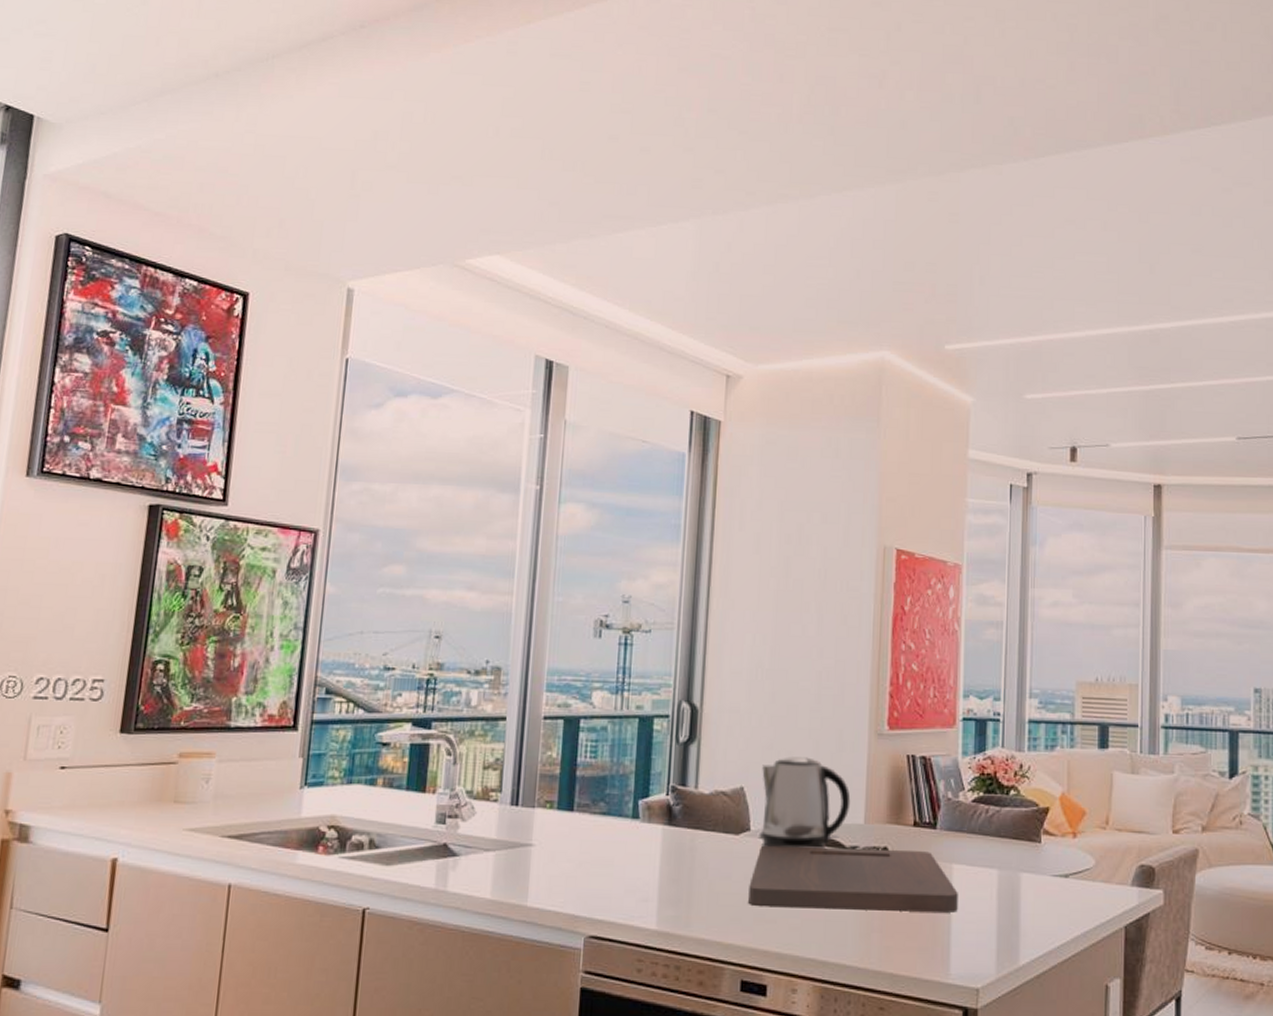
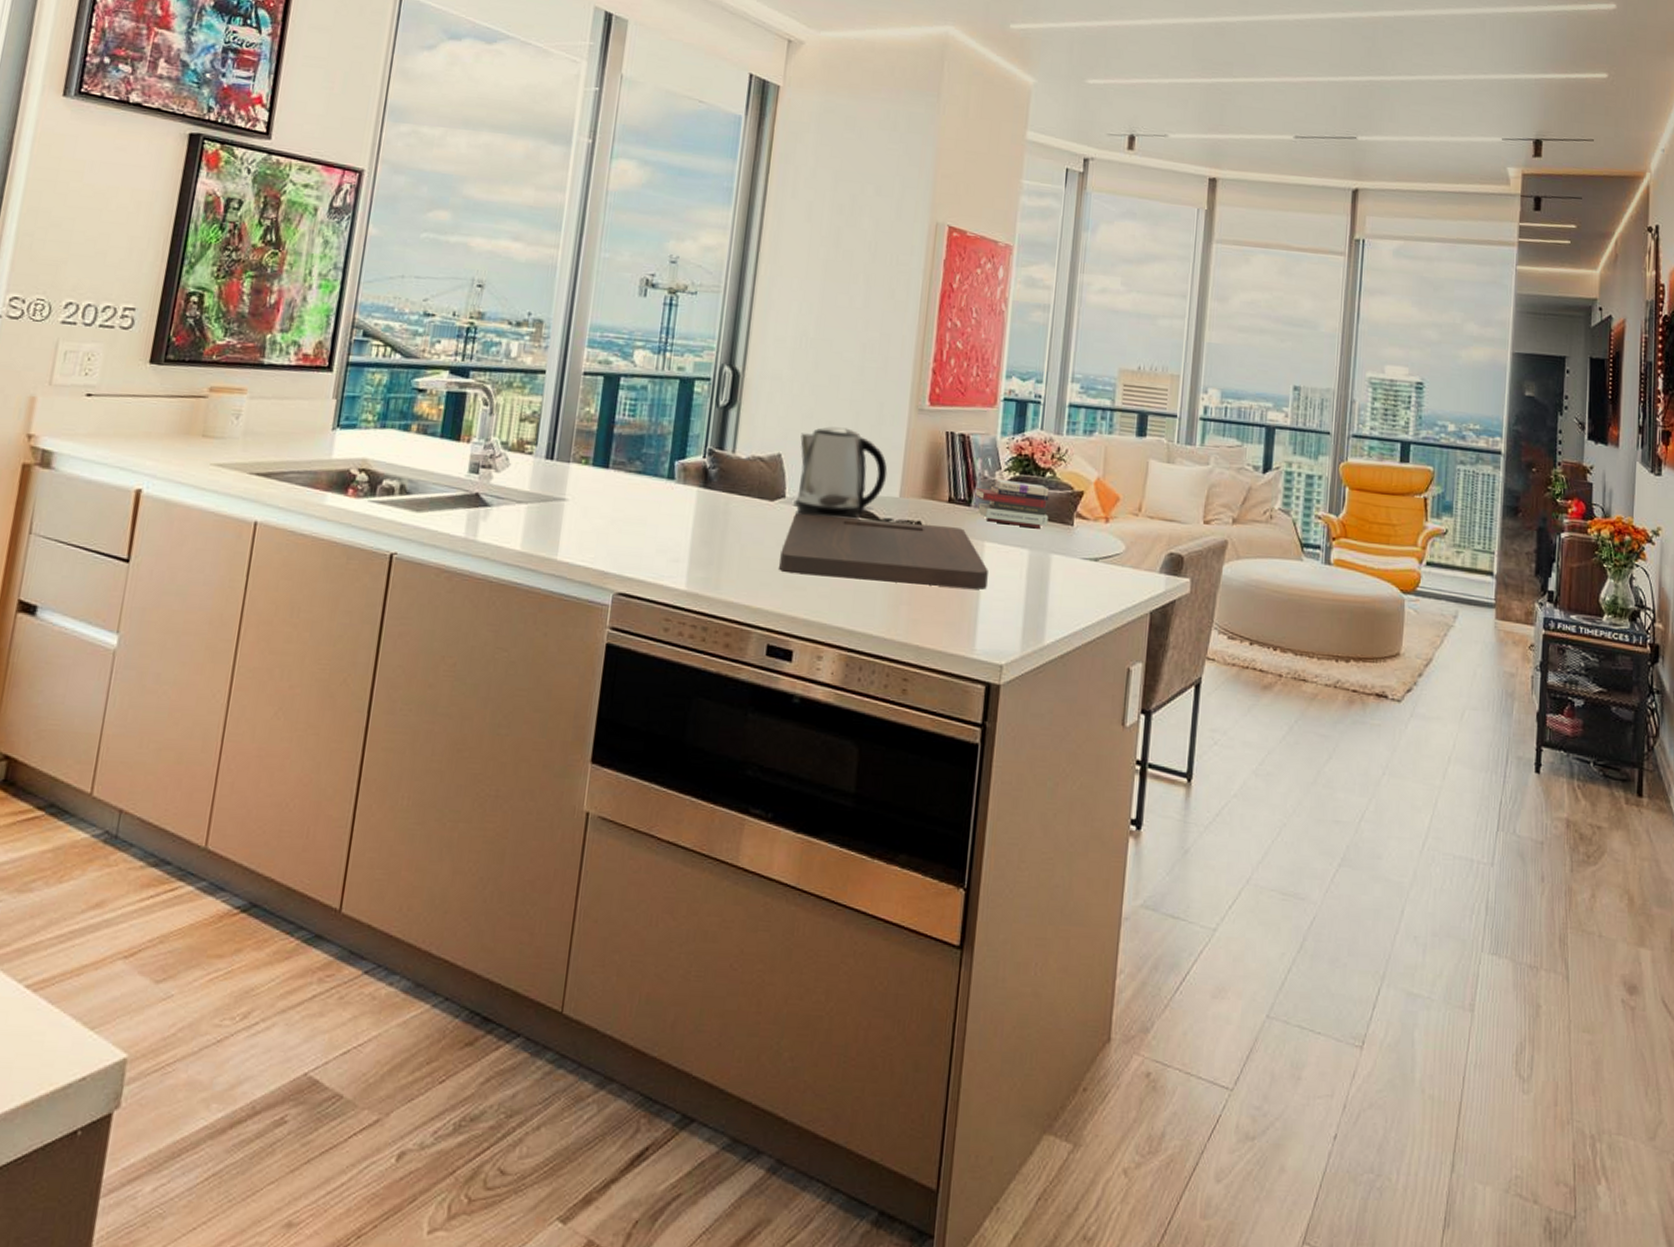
books: none [940,799,1016,848] -> present [975,478,1050,529]

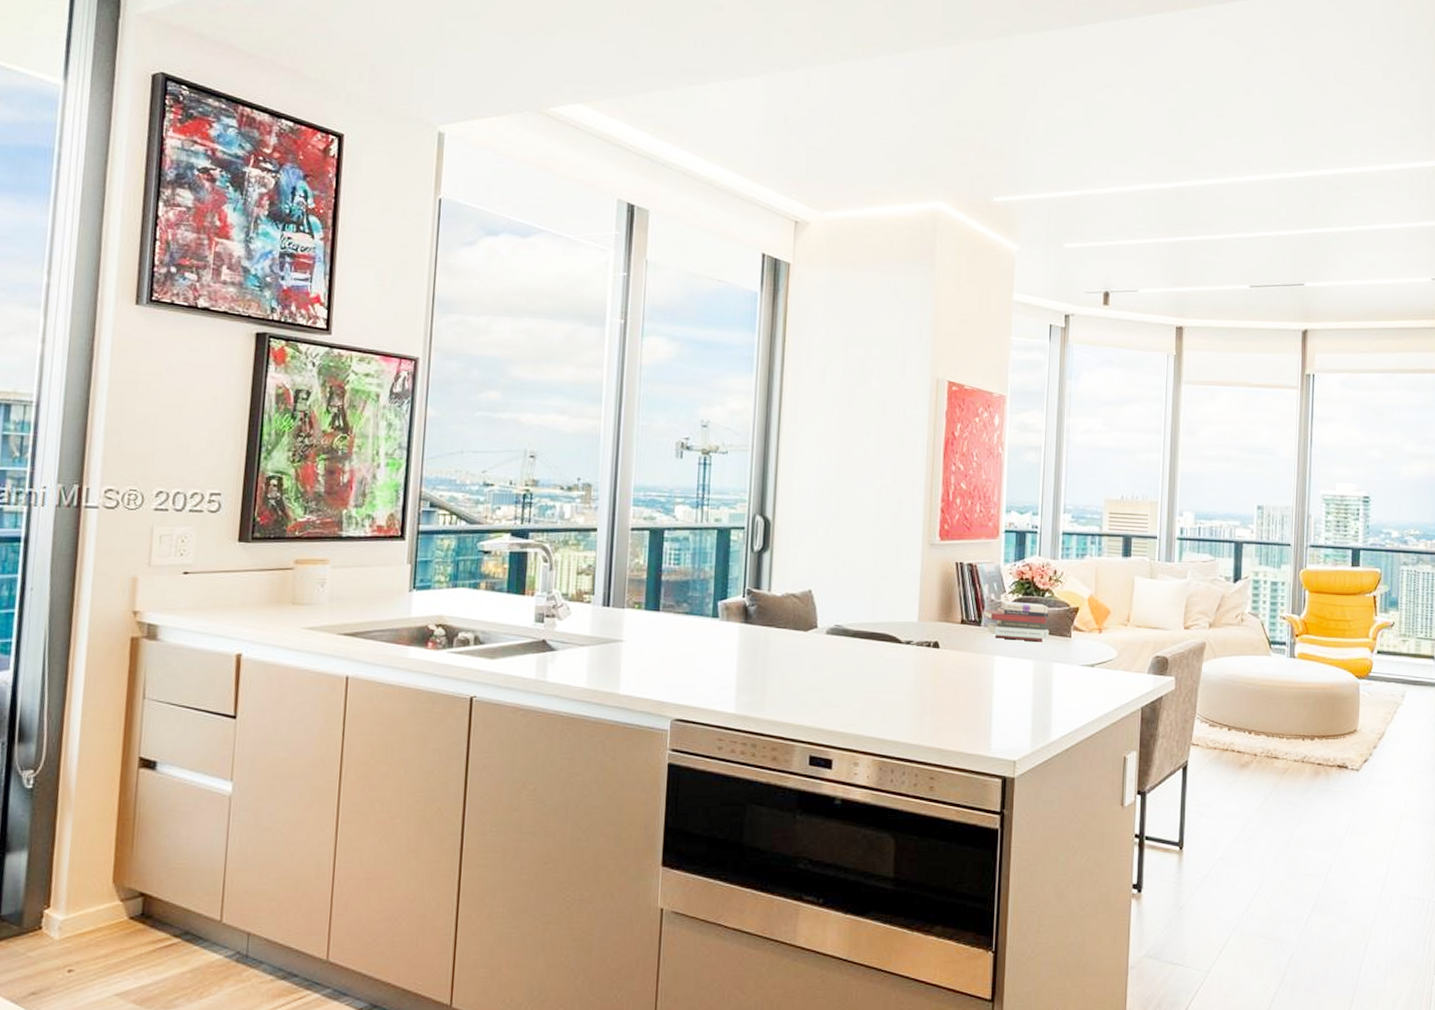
cutting board: present [779,513,988,590] -> none [816,640,999,697]
kettle: present [795,426,888,519] -> none [827,564,906,643]

